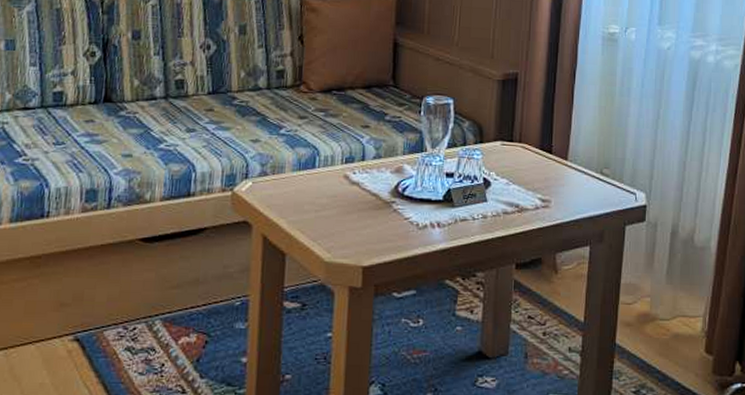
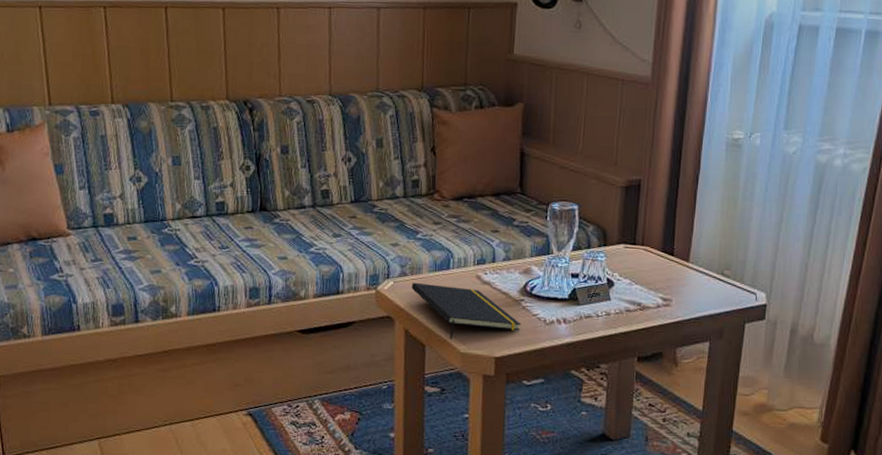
notepad: none [272,183,392,248] -> present [411,282,521,340]

